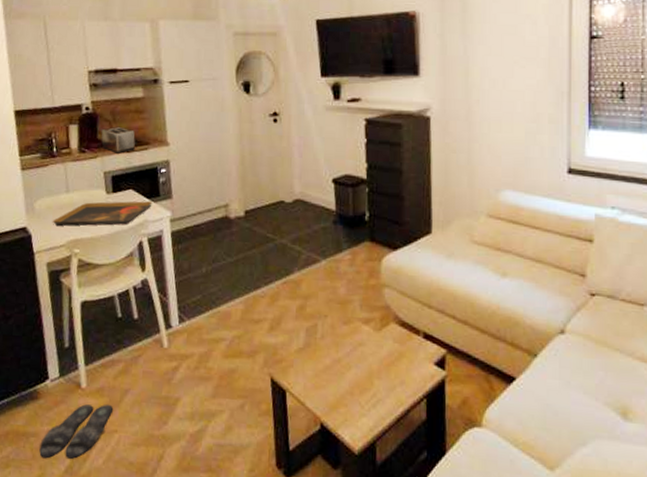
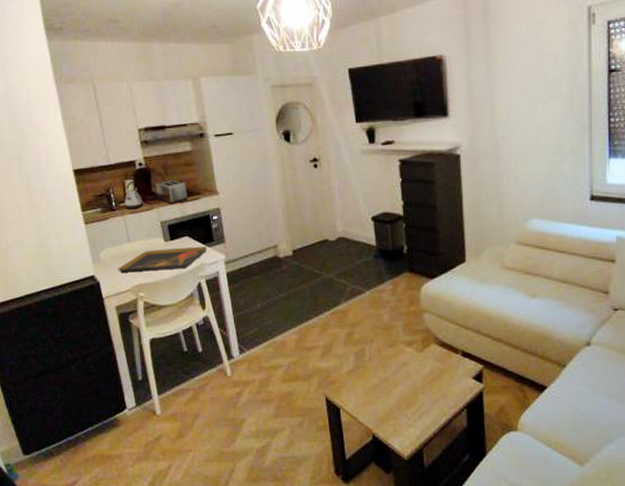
slippers: present [39,404,113,459] -> none [124,428,186,477]
kettle: none [65,127,87,157] -> present [123,182,144,209]

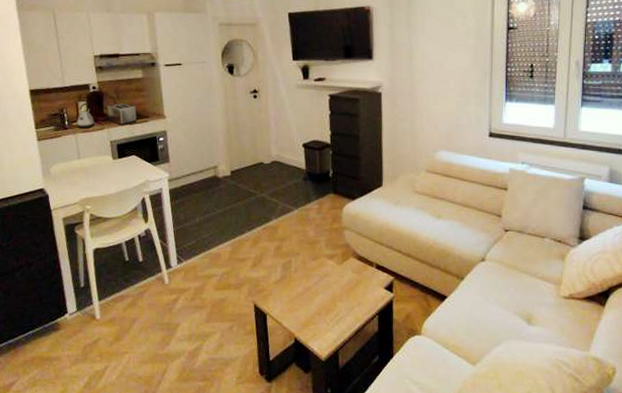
decorative tray: present [117,246,207,273] -> none [66,165,153,187]

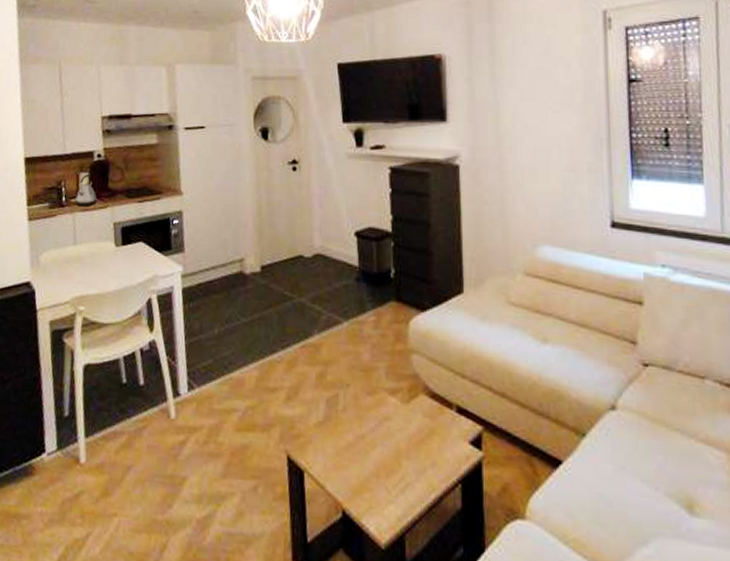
toaster: present [106,102,137,125] -> none [112,174,148,203]

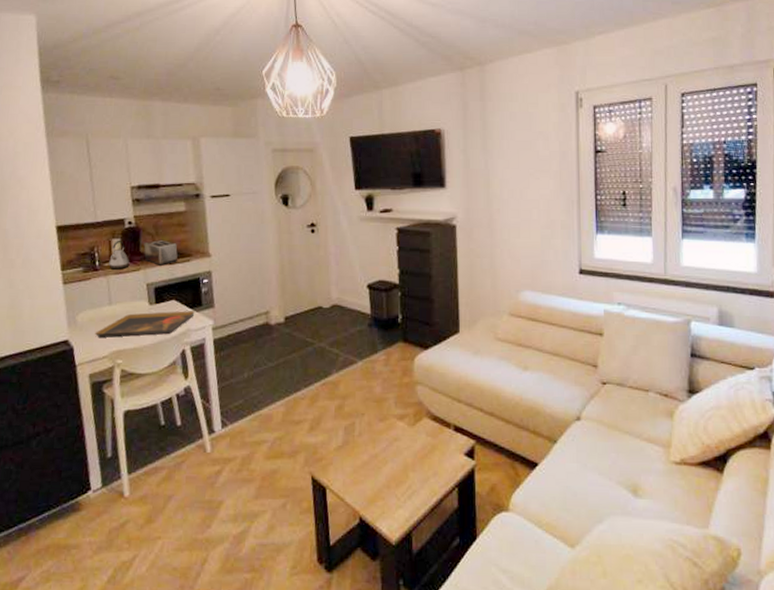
decorative tray: none [57,254,163,281] -> present [94,311,195,338]
toaster: none [112,174,148,203] -> present [143,239,178,266]

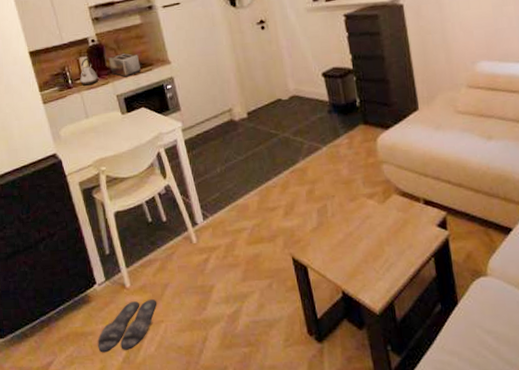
slippers: none [81,512,156,570] -> present [97,299,156,353]
decorative tray: present [94,311,195,338] -> none [77,116,164,148]

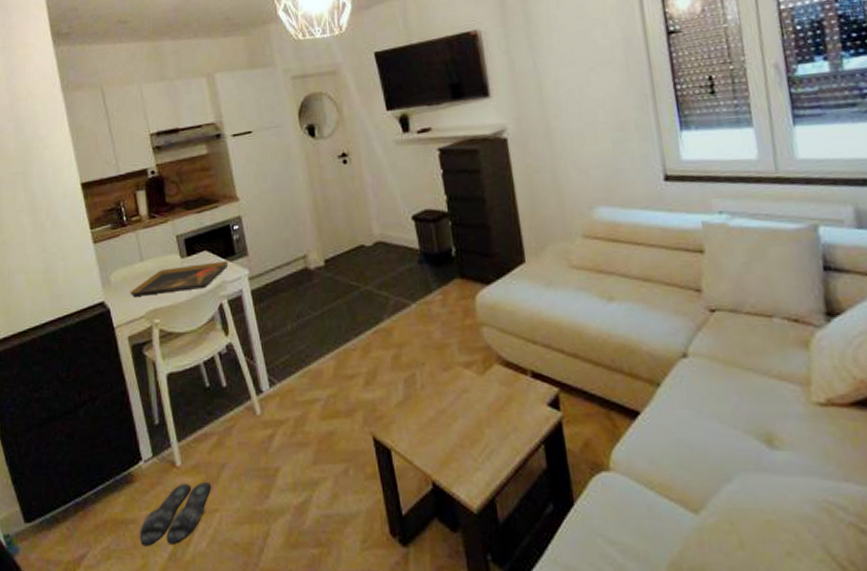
decorative tray: none [77,116,164,148] -> present [129,261,229,297]
kettle: present [79,58,99,86] -> none [135,192,157,224]
toaster: present [108,52,141,77] -> none [169,186,205,215]

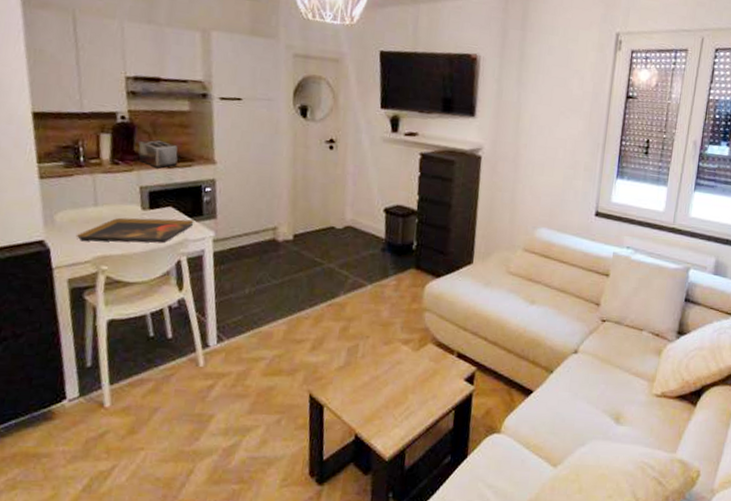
slippers: present [140,482,211,547] -> none [53,423,139,479]
toaster: none [169,186,205,215] -> present [138,139,178,169]

